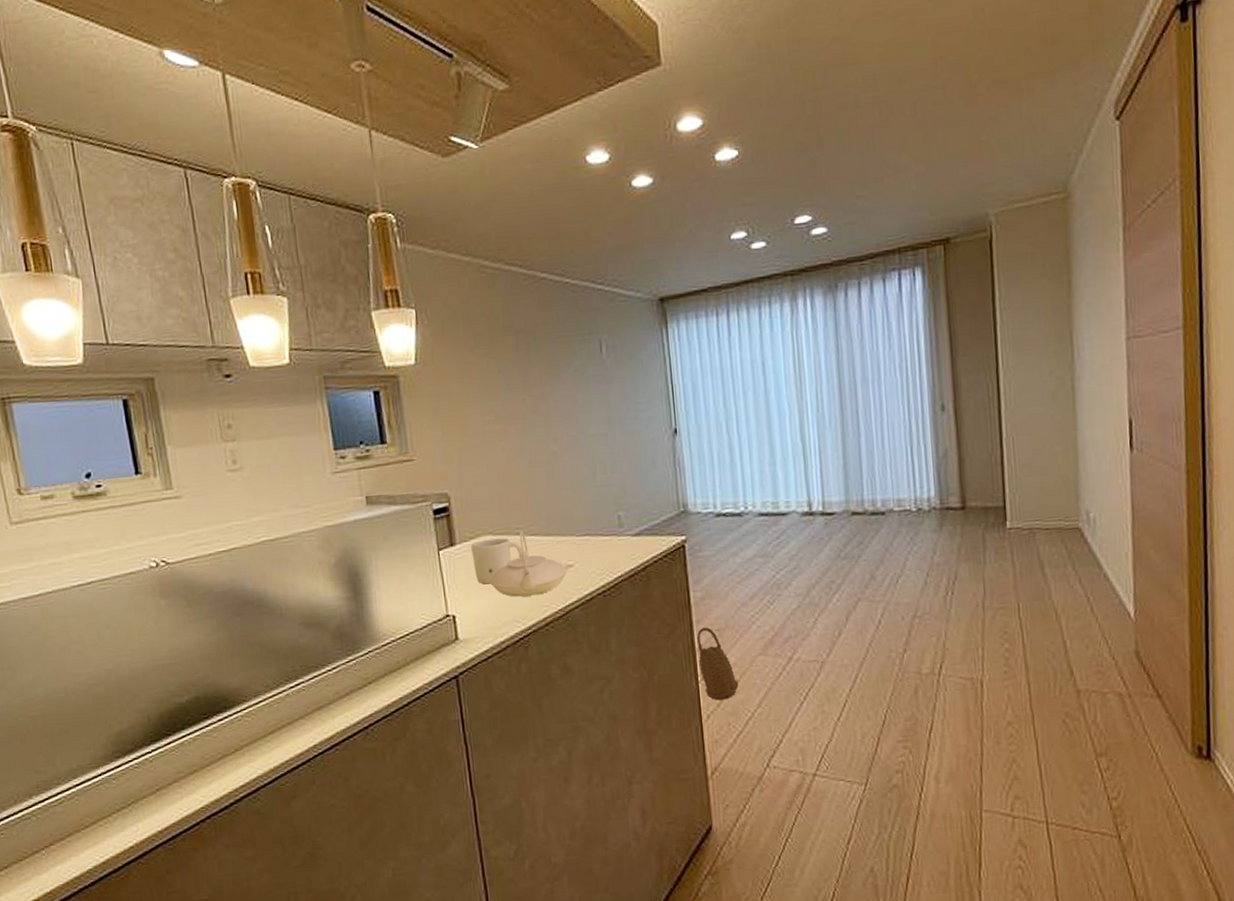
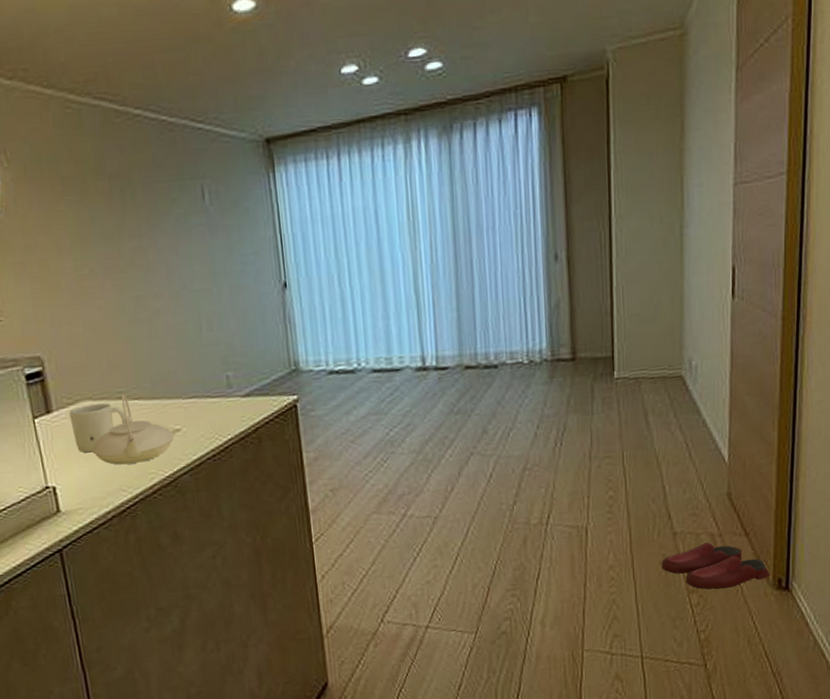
basket: present [696,627,739,701] -> none [310,487,353,561]
slippers: none [1065,702,1189,753] -> present [661,541,770,589]

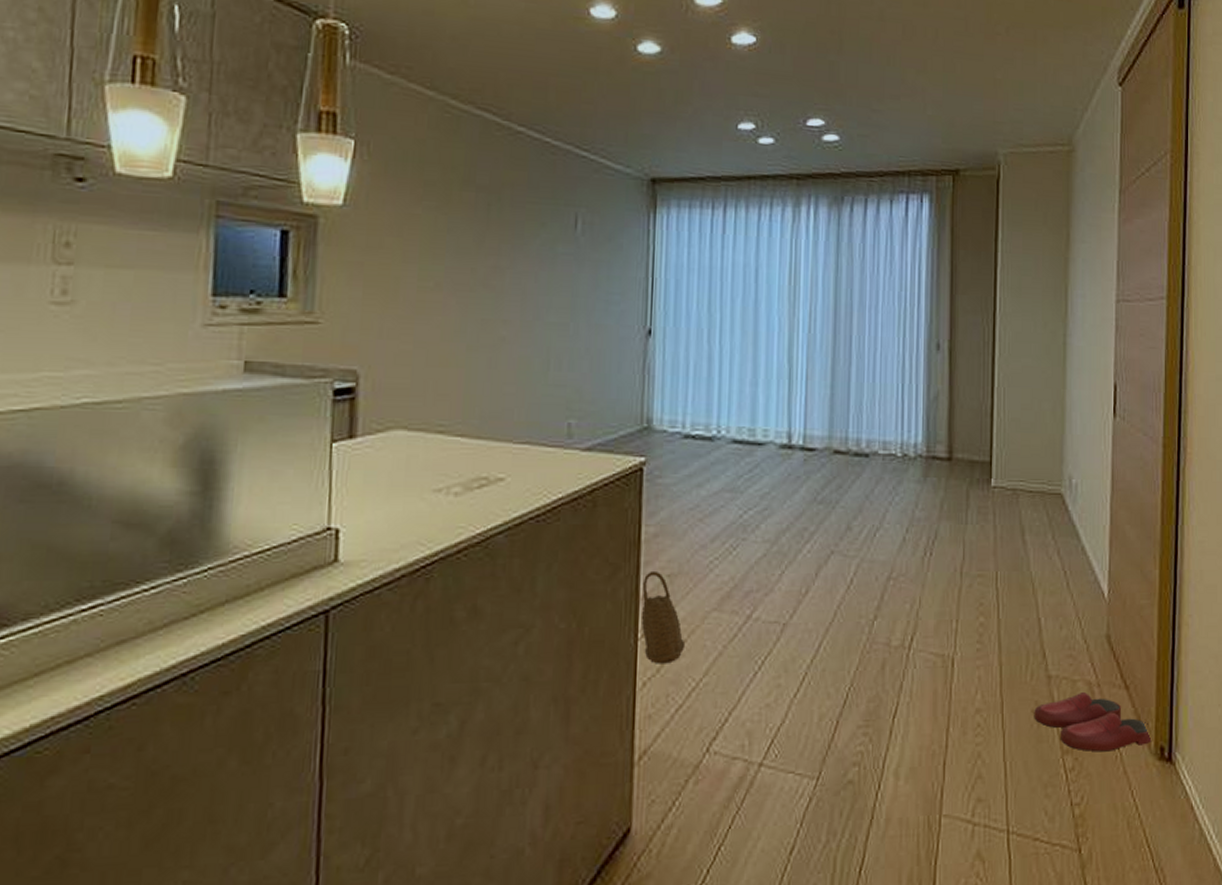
mug: present [69,403,126,453] -> none [375,435,443,492]
teapot: present [92,394,175,465] -> none [393,428,496,512]
basket: none [310,487,353,561] -> present [641,570,686,664]

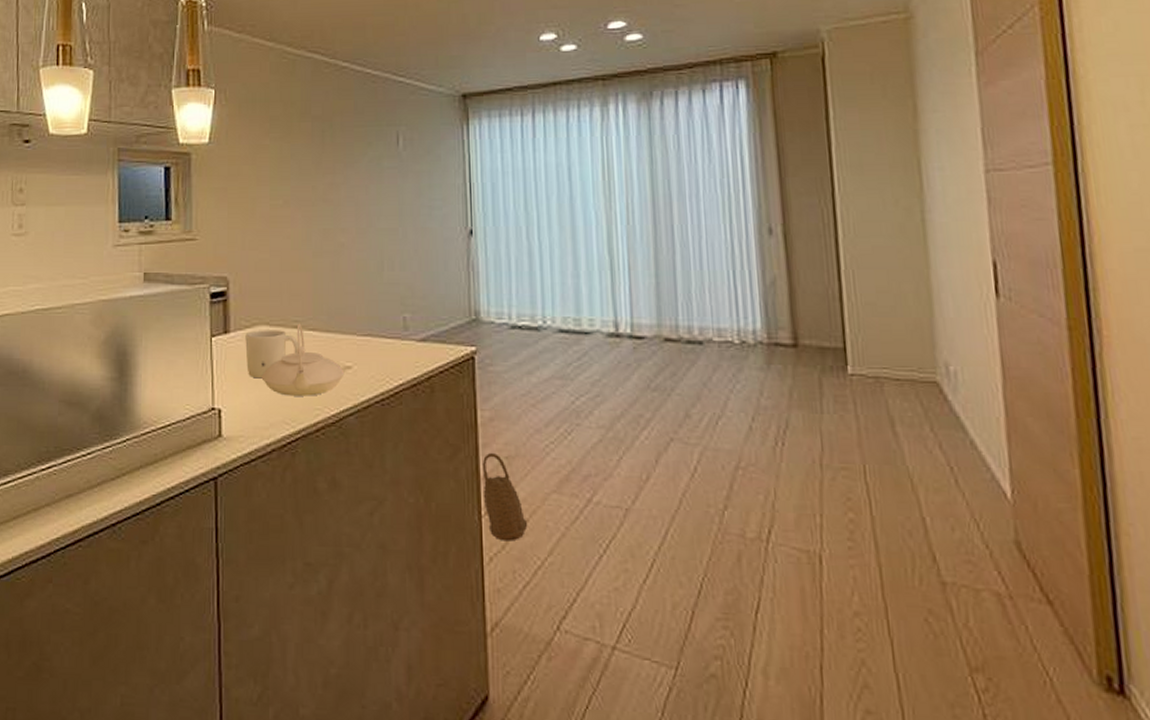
mug: none [375,435,443,492] -> present [245,330,299,379]
teapot: none [393,428,496,512] -> present [261,323,345,396]
slippers: present [1034,691,1152,752] -> none [927,602,1093,675]

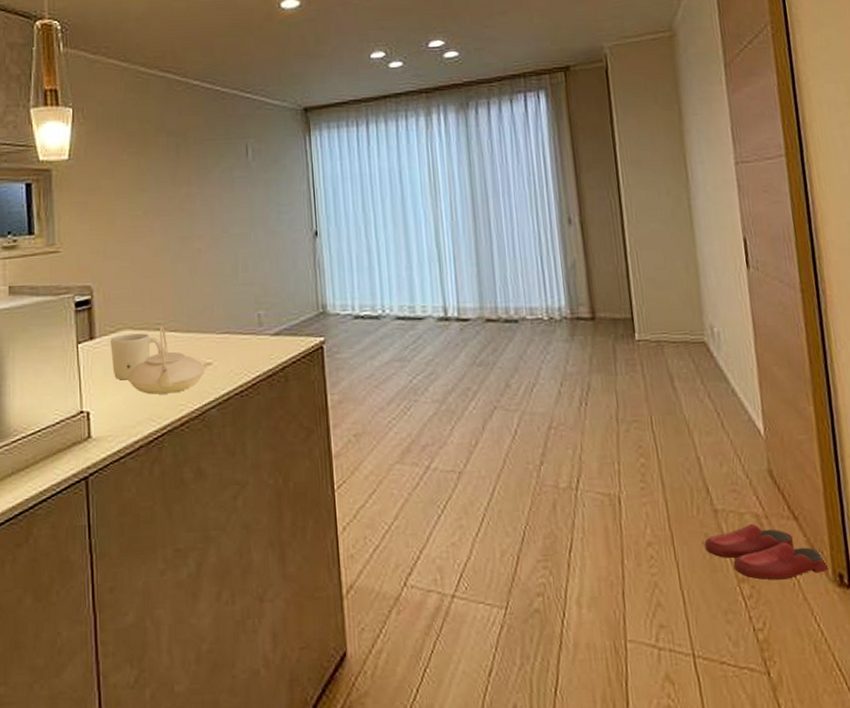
basket: present [482,452,528,541] -> none [333,431,376,511]
slippers: none [927,602,1093,675] -> present [704,523,829,580]

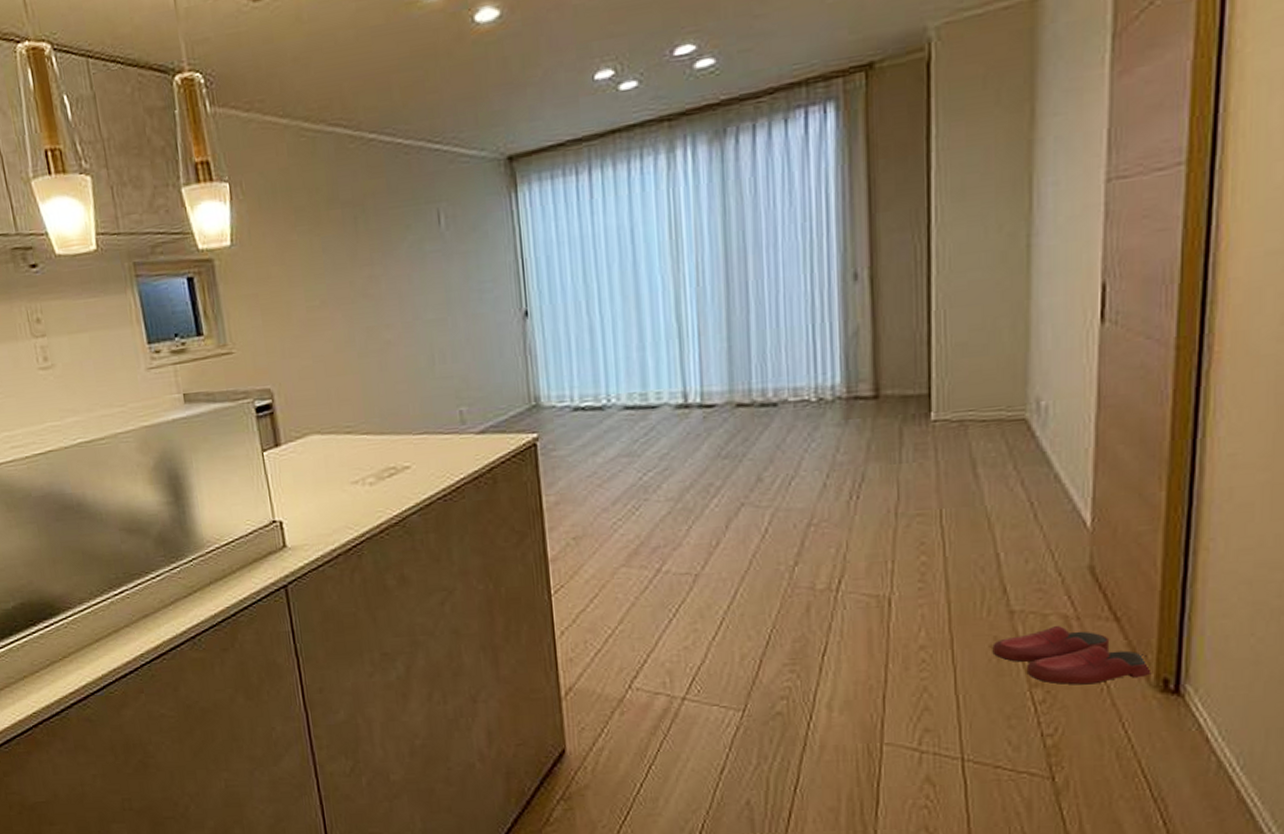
mug: present [110,333,162,380] -> none [297,437,354,488]
teapot: present [127,325,206,395] -> none [319,428,404,502]

